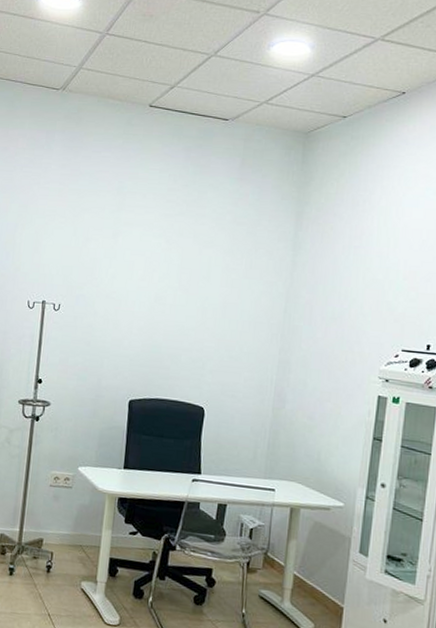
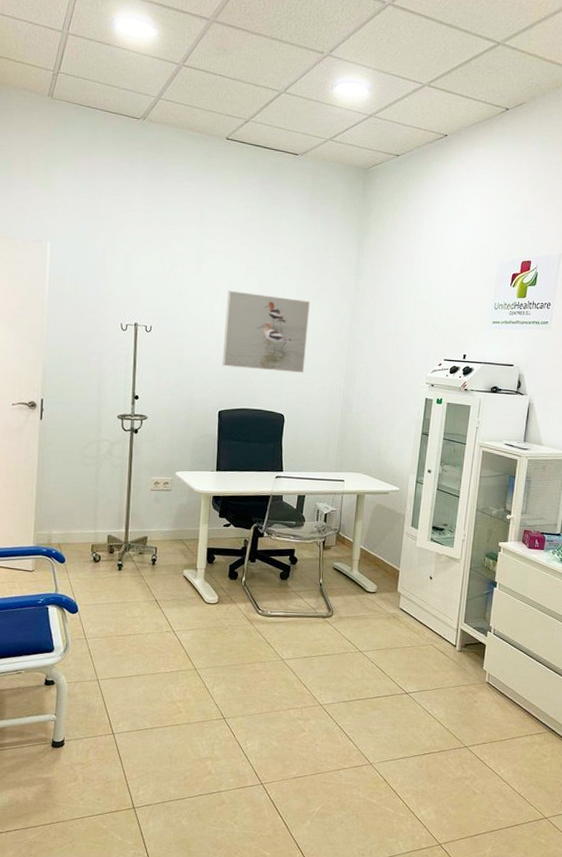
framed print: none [134,266,238,361] -> present [222,290,310,373]

